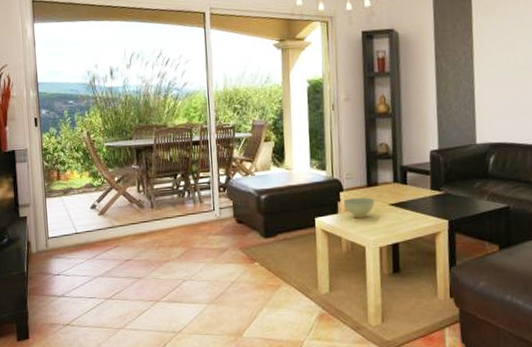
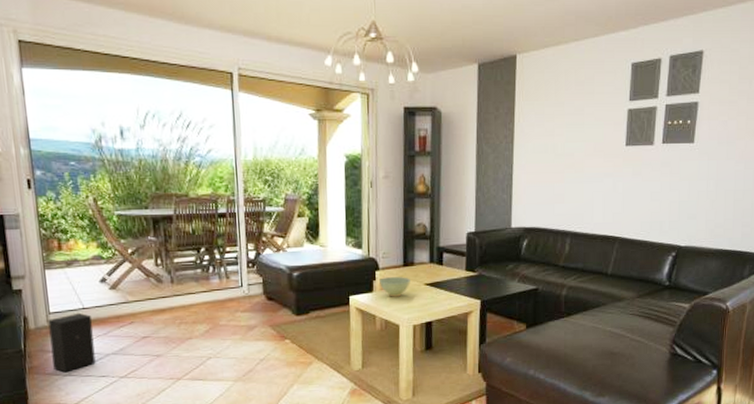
speaker: none [47,238,85,294] -> present [48,313,96,373]

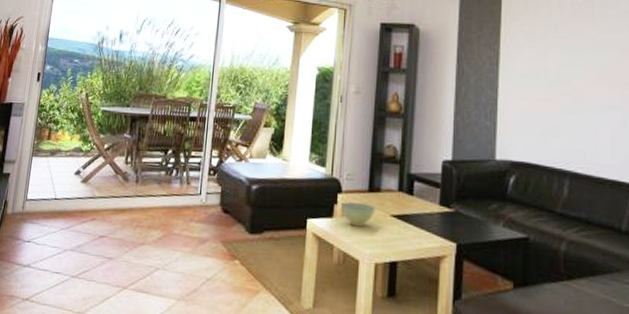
speaker: present [48,313,96,373] -> none [17,203,61,264]

